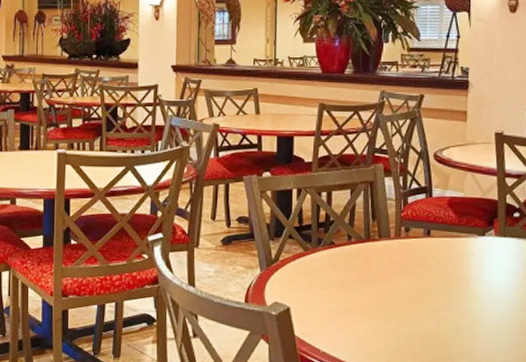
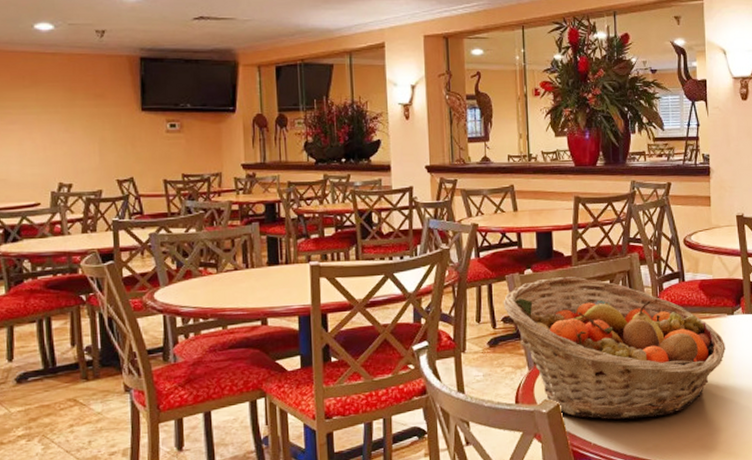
fruit basket: none [239,182,473,333] -> present [503,277,725,420]

